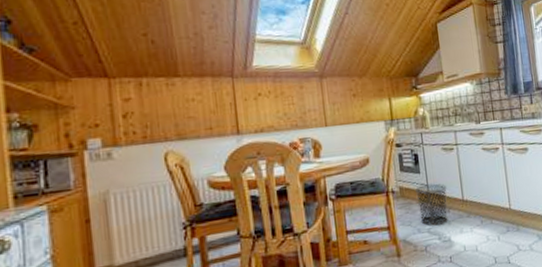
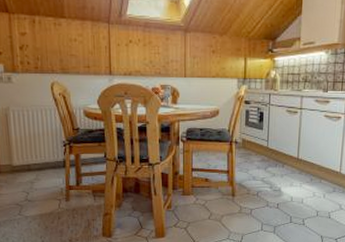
waste bin: present [415,183,448,226] -> none [256,140,285,176]

